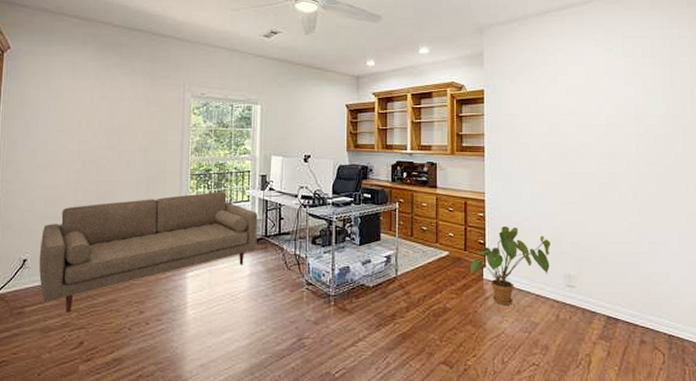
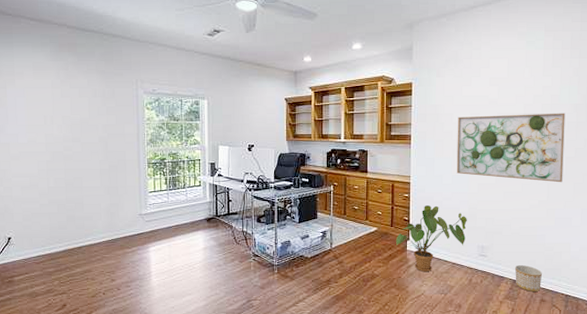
sofa: present [39,192,258,313] -> none [21,178,209,281]
wall art: none [534,124,655,202] -> present [456,113,566,183]
planter: none [608,297,640,330] -> present [515,264,543,292]

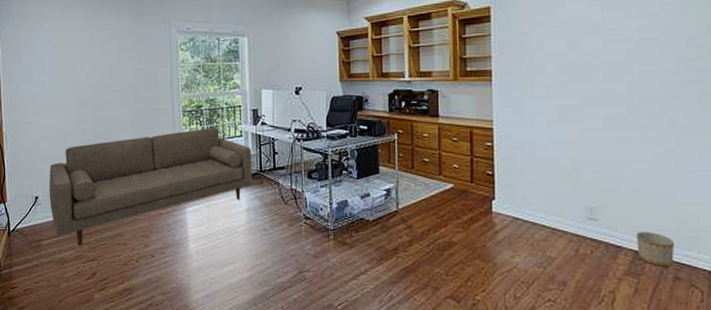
sofa: none [21,178,209,281] -> present [49,127,253,246]
house plant: present [396,205,467,273] -> none [478,156,569,240]
wall art: present [456,113,566,183] -> none [550,36,696,125]

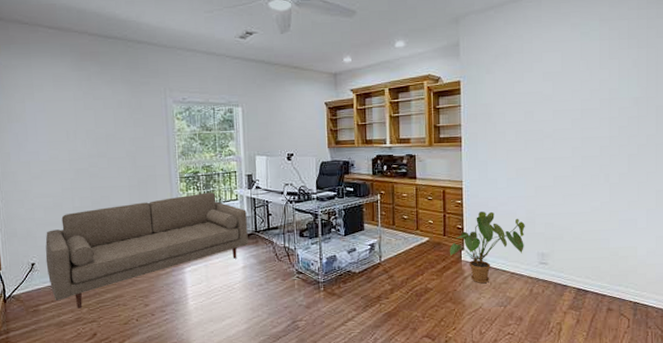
house plant: none [478,156,569,240] -> present [450,211,525,284]
planter: present [637,231,675,266] -> none [579,271,609,300]

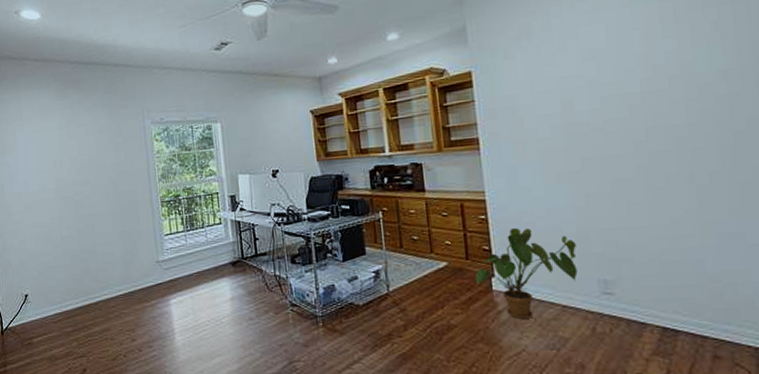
sofa: present [45,192,248,309] -> none [37,216,235,342]

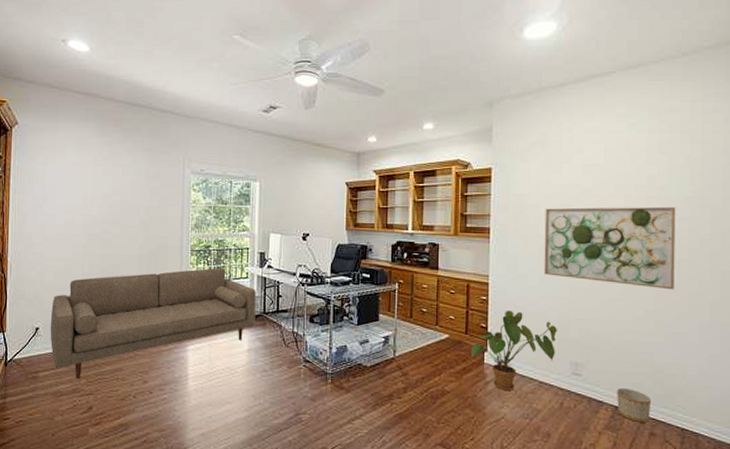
sofa: none [37,216,235,342] -> present [50,268,256,379]
wall art: none [541,83,720,184] -> present [544,206,676,290]
planter: none [662,304,710,344] -> present [617,387,652,422]

